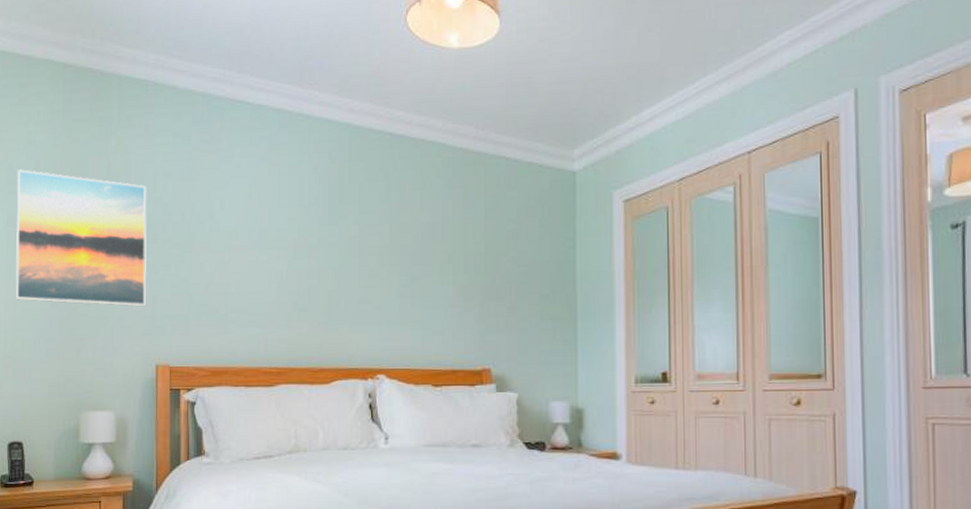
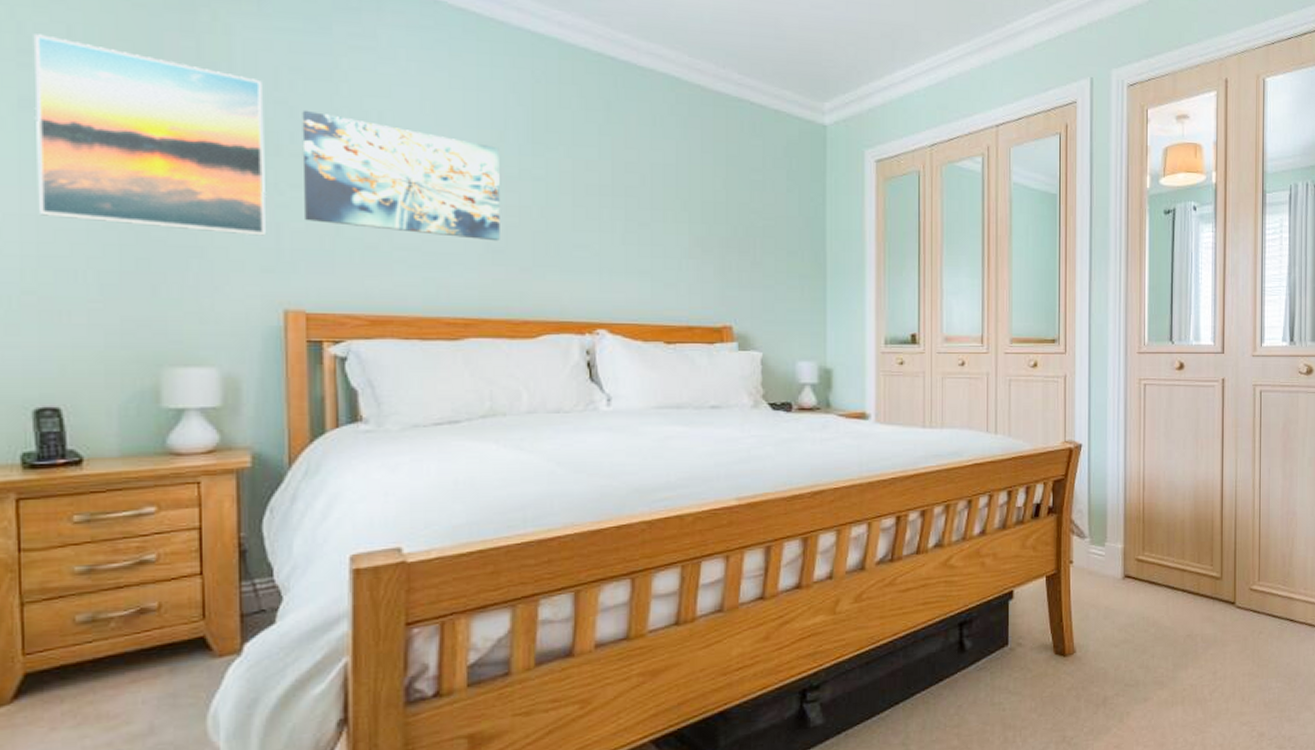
wall art: none [170,205,304,301] -> present [302,110,500,242]

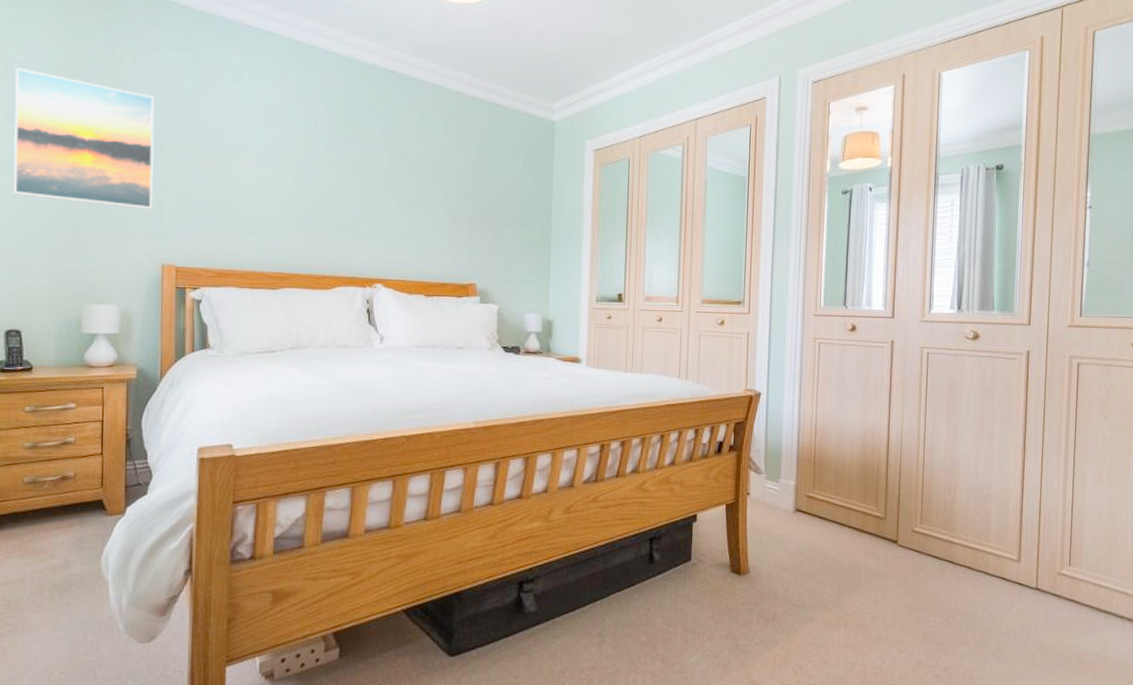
wall art: present [302,110,500,242] -> none [178,117,311,215]

